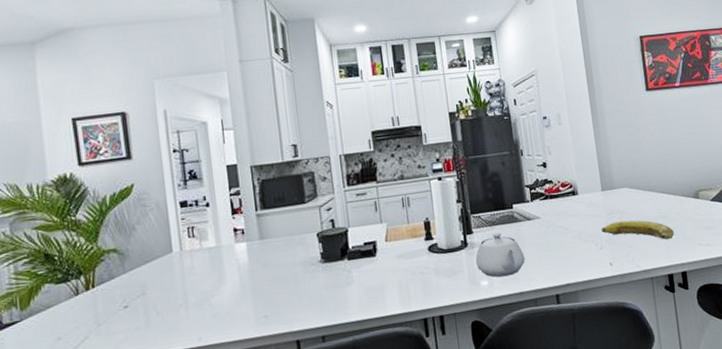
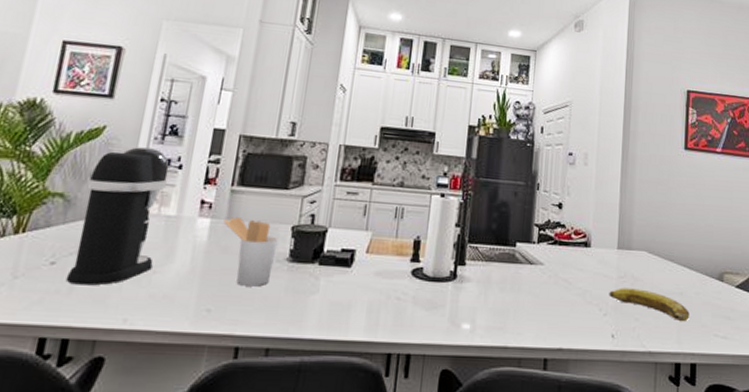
coffee maker: none [133,194,209,320] -> present [65,147,170,286]
utensil holder: none [257,235,310,291] -> present [223,216,279,287]
teapot: present [475,232,525,278] -> none [461,270,518,324]

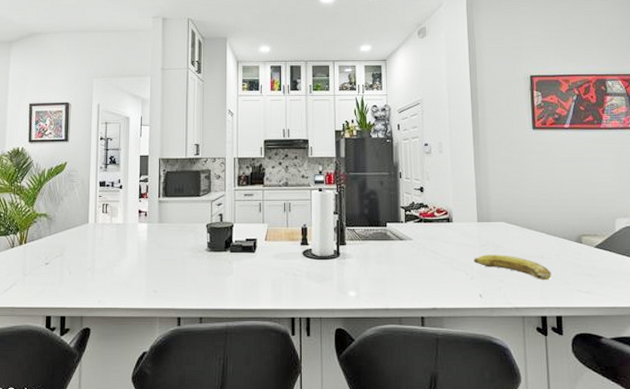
coffee maker: present [65,147,170,286] -> none [57,175,113,278]
utensil holder: present [223,216,279,287] -> none [157,220,198,272]

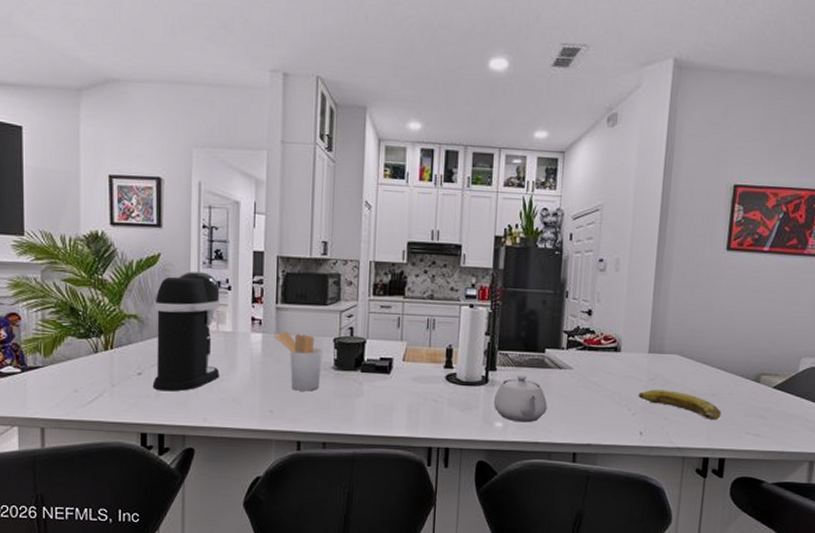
coffee maker: none [57,175,113,278] -> present [152,271,220,392]
utensil holder: none [157,220,198,272] -> present [273,331,323,391]
teapot: none [345,248,394,291] -> present [493,375,548,423]

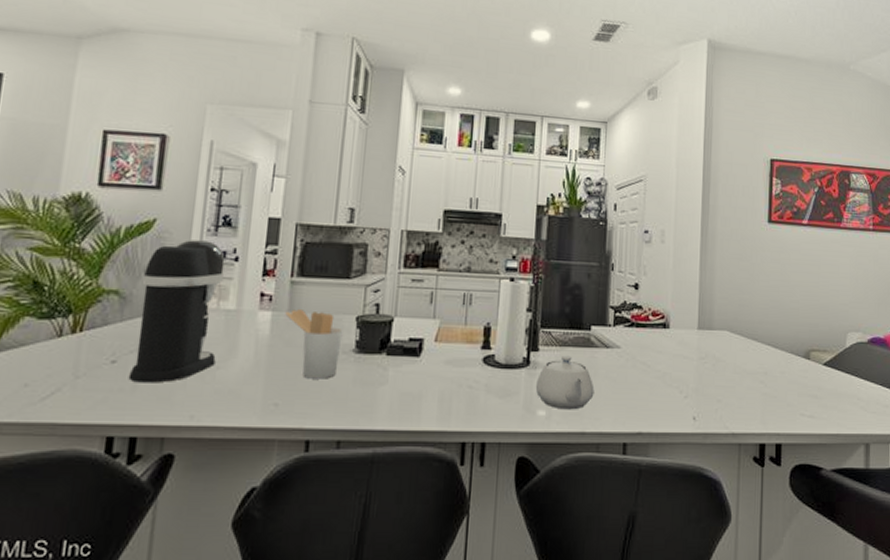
banana: present [638,389,721,421] -> none [689,369,774,402]

